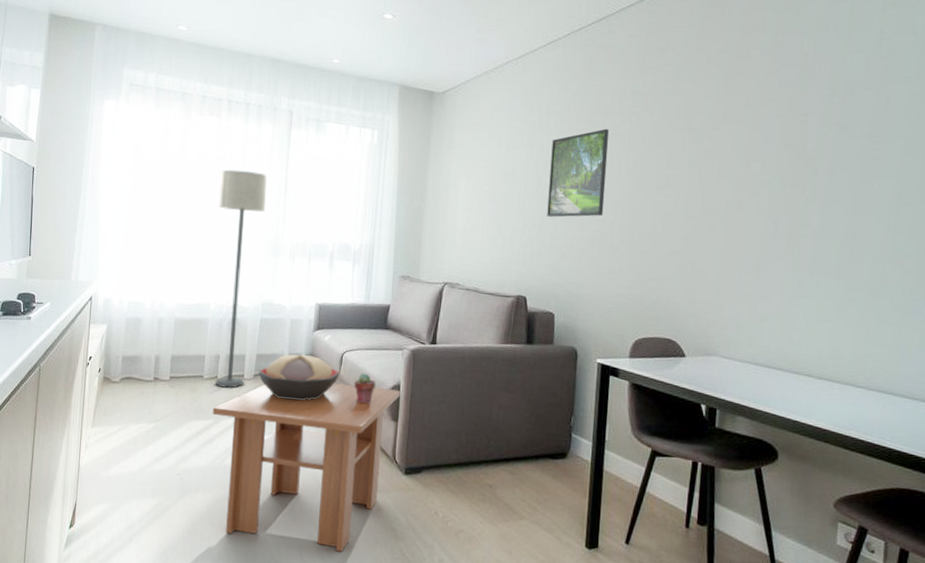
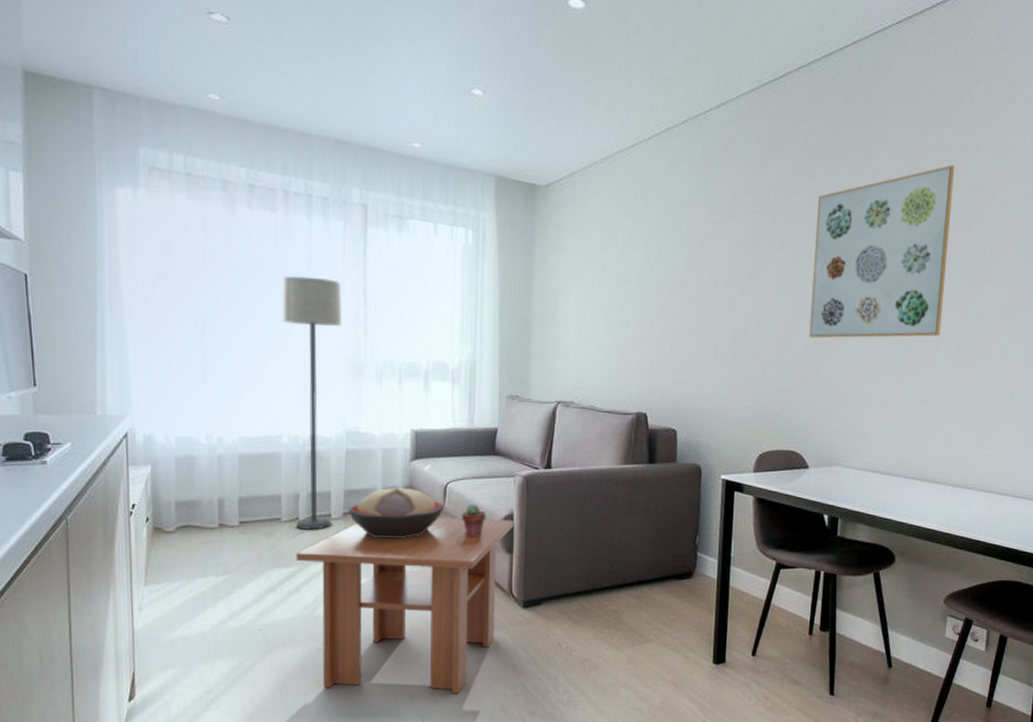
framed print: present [547,128,609,218] -> none [666,229,731,327]
wall art: none [685,66,835,231] -> present [809,164,955,339]

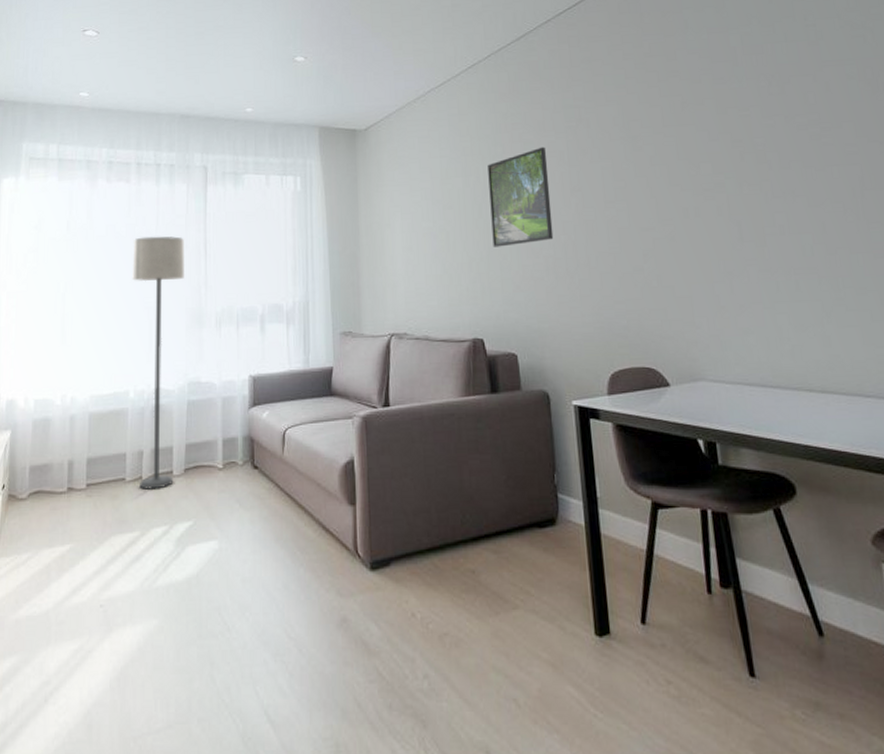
coffee table: present [295,517,514,694] -> none [138,467,355,682]
decorative bowl: present [347,488,445,539] -> none [188,438,284,495]
potted succulent: present [461,504,486,537] -> none [300,451,326,488]
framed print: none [666,229,731,327] -> present [487,146,554,247]
wall art: present [809,164,955,339] -> none [629,57,790,244]

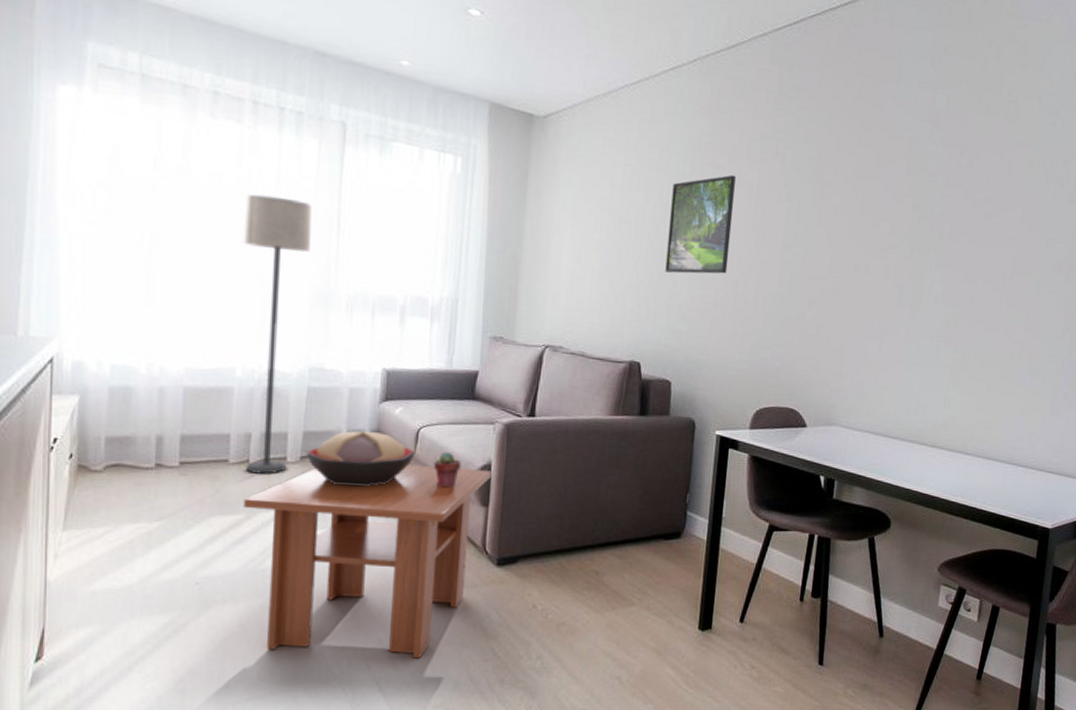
coffee table: none [138,467,355,682] -> present [243,464,492,659]
decorative bowl: none [188,438,284,495] -> present [305,431,416,487]
potted succulent: none [300,451,326,488] -> present [433,451,462,488]

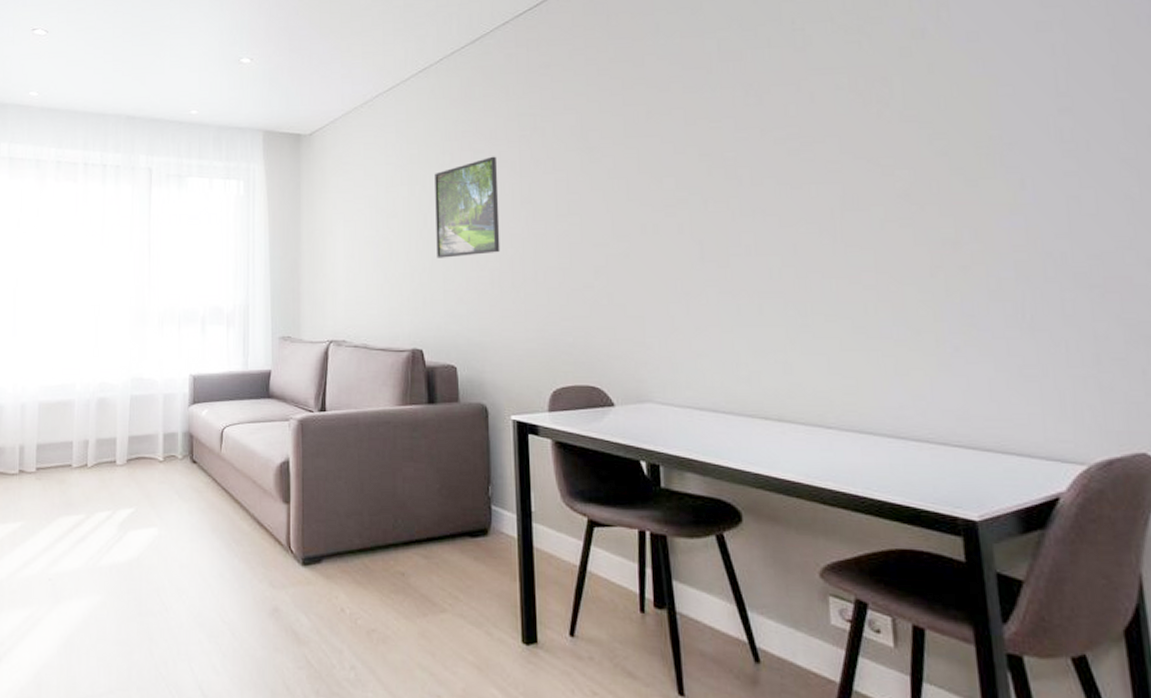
lamp: present [243,194,312,474] -> none [79,236,130,477]
coffee table: present [243,464,492,659] -> none [83,463,290,663]
decorative bowl: present [305,431,416,487] -> none [131,434,222,486]
potted succulent: present [433,451,462,488] -> none [237,449,262,485]

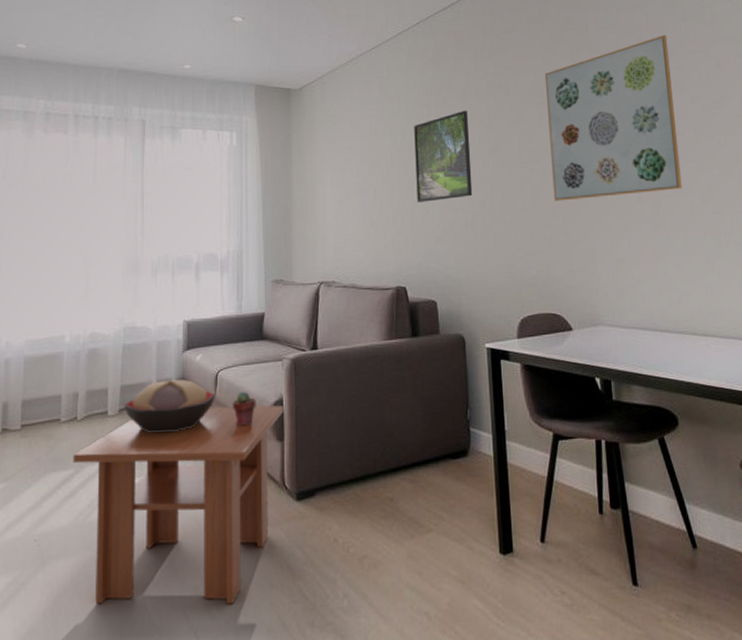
coffee table: none [83,463,290,663] -> present [73,405,284,605]
decorative bowl: none [131,434,222,486] -> present [123,380,216,433]
potted succulent: none [237,449,262,485] -> present [232,391,256,426]
wall art: none [589,64,758,260] -> present [544,34,682,201]

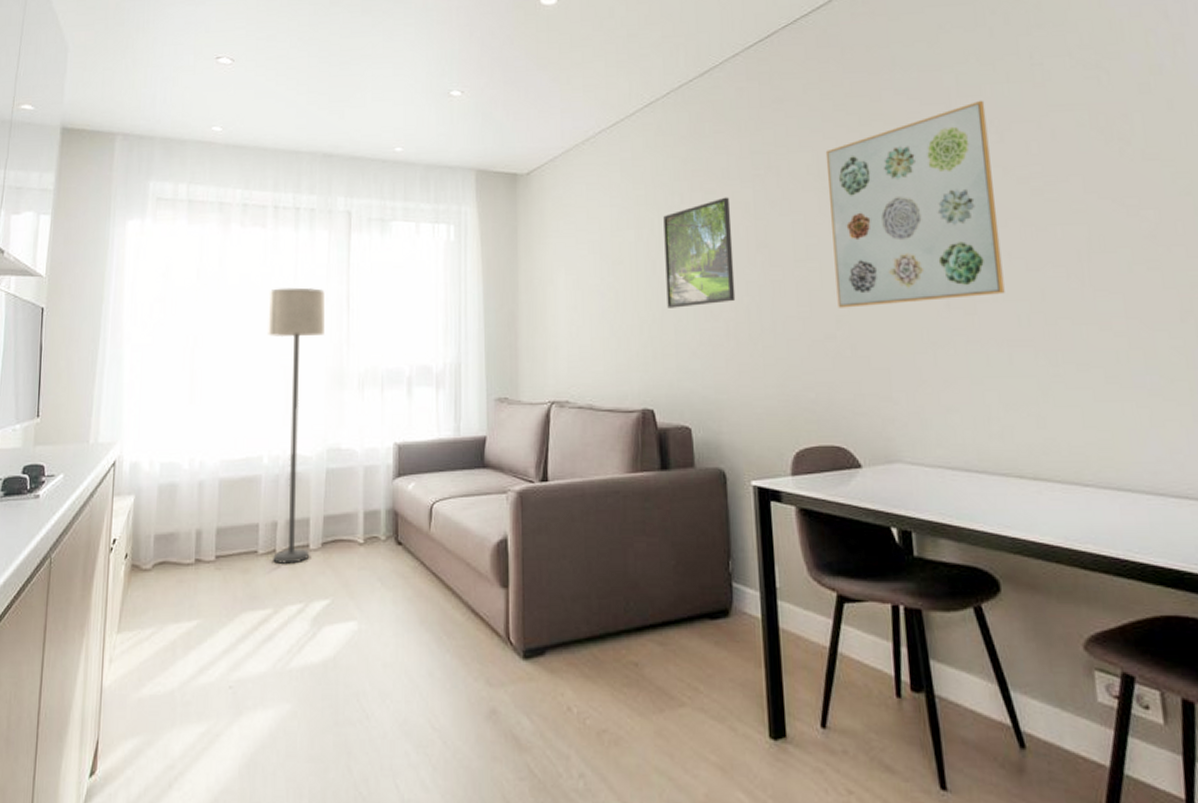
lamp: none [69,186,122,429] -> present [268,287,326,564]
coffee table: present [73,405,284,605] -> none [271,544,508,776]
decorative bowl: present [123,380,216,433] -> none [326,512,431,572]
potted succulent: present [232,391,256,426] -> none [448,527,477,568]

